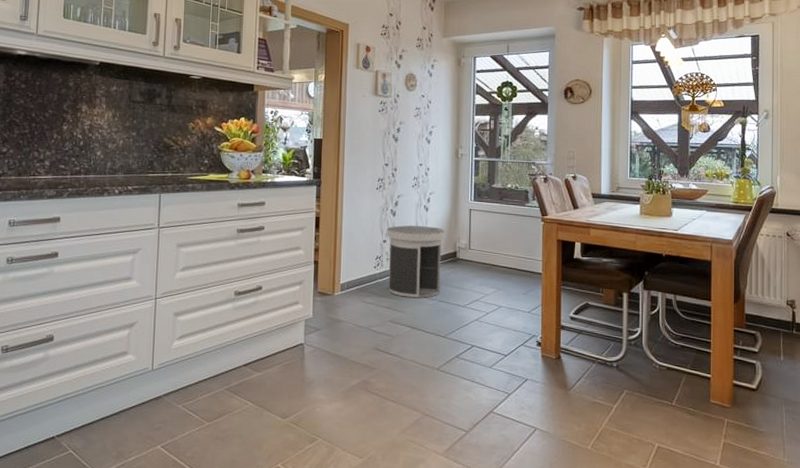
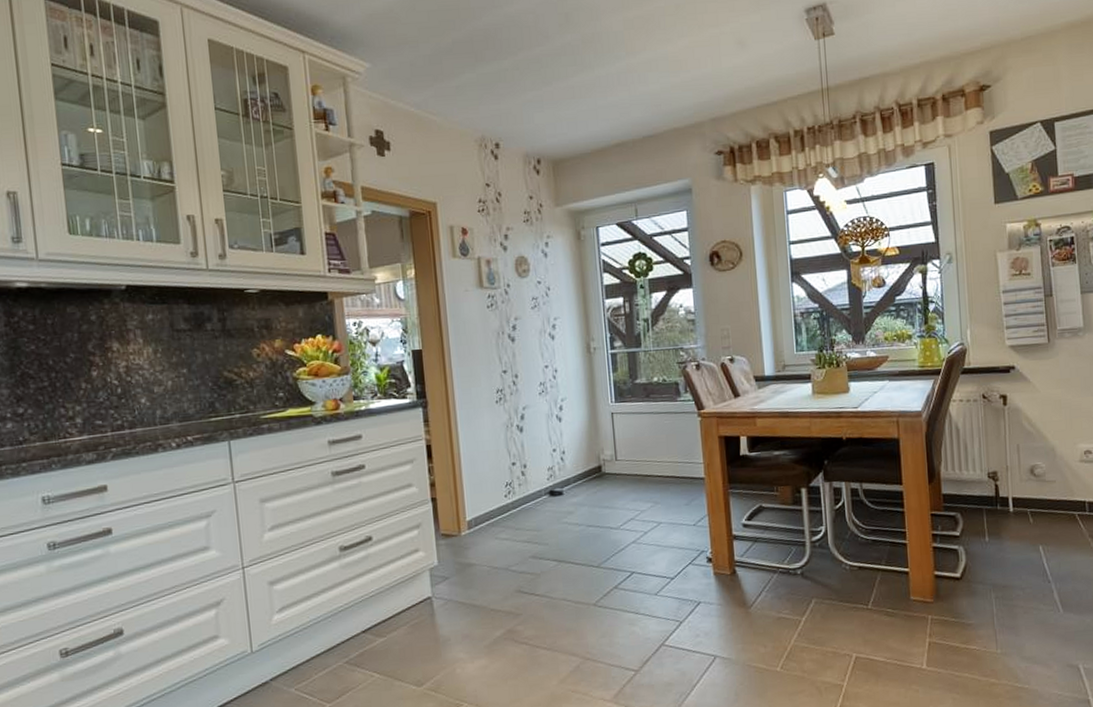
trash can: present [386,225,446,298] -> none [514,439,588,527]

